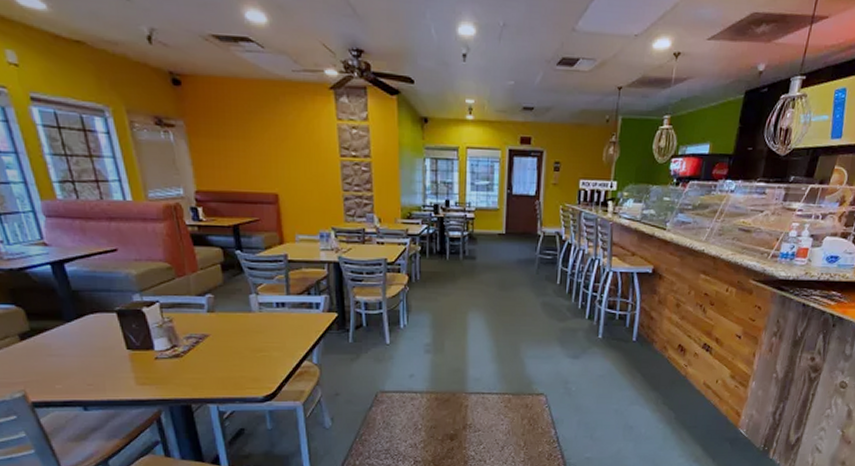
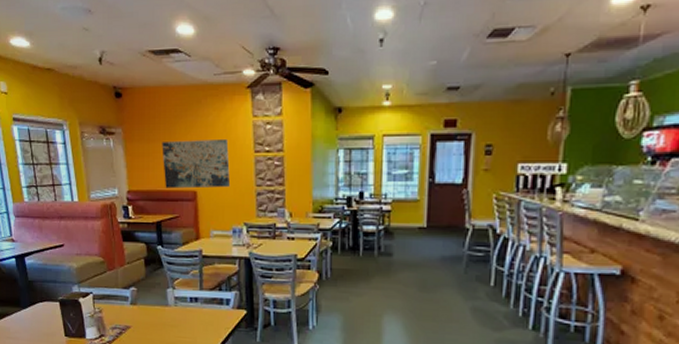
wall art: none [234,139,316,191] -> present [162,138,231,189]

